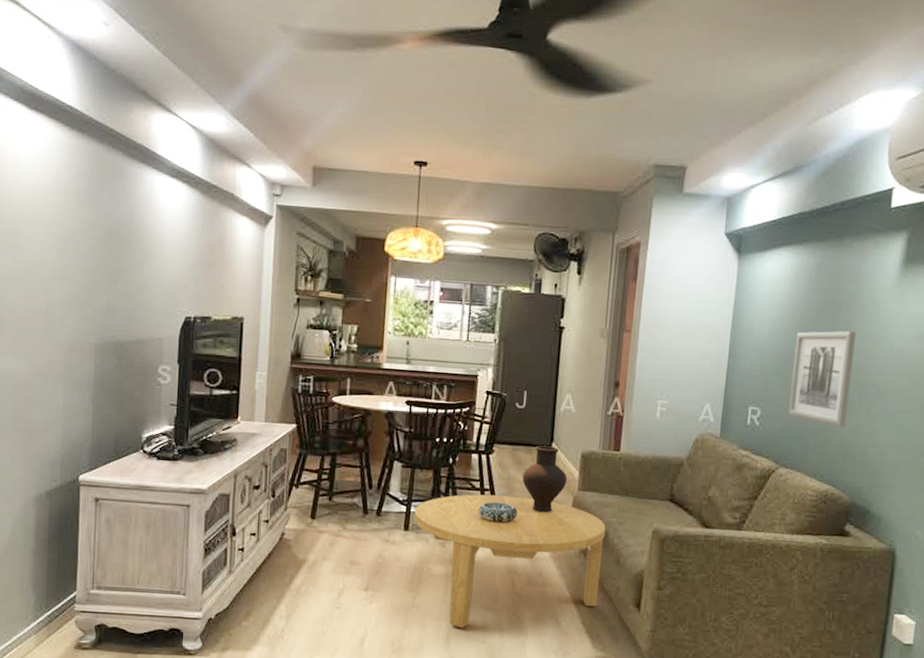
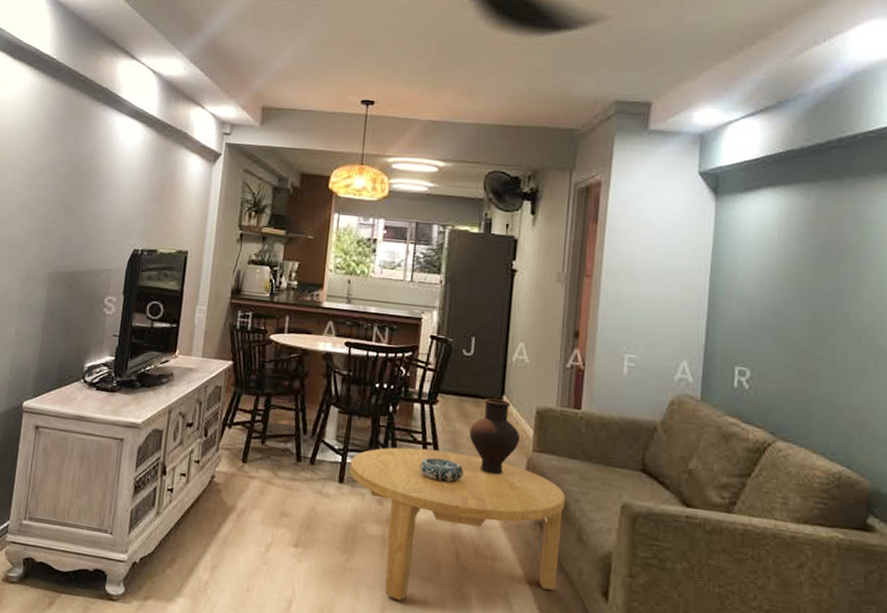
wall art: present [788,330,856,428] -> none [785,282,866,398]

